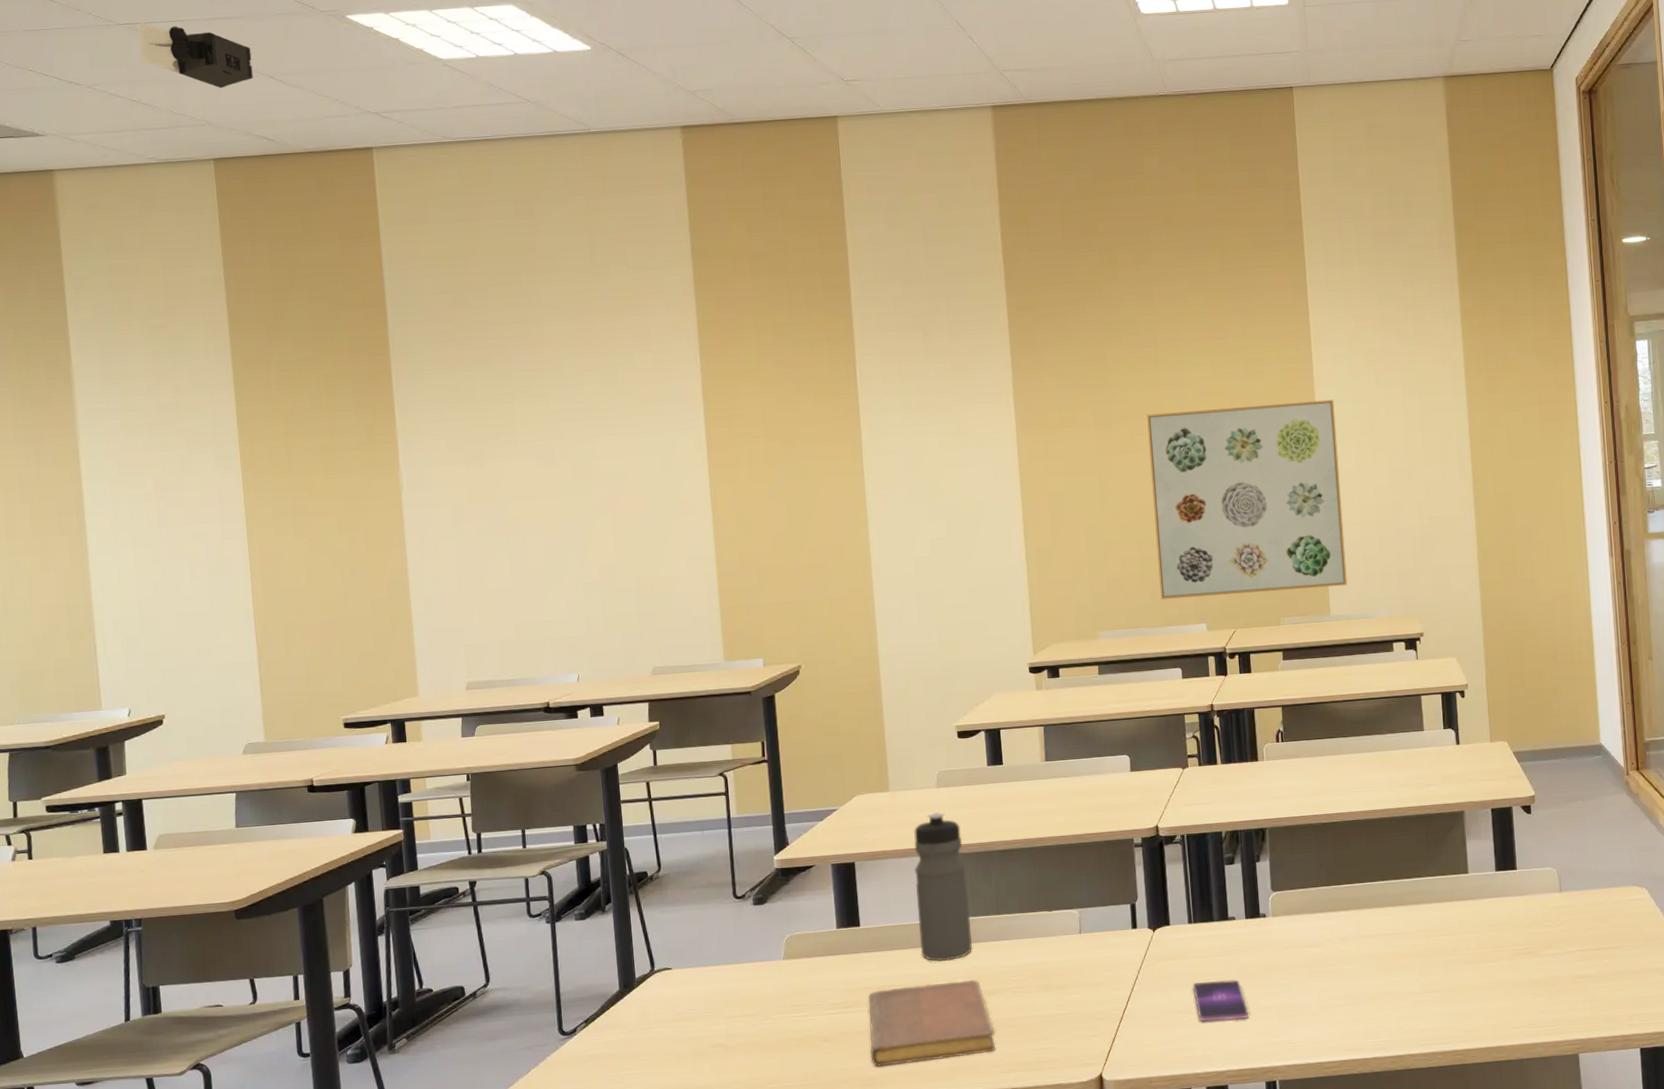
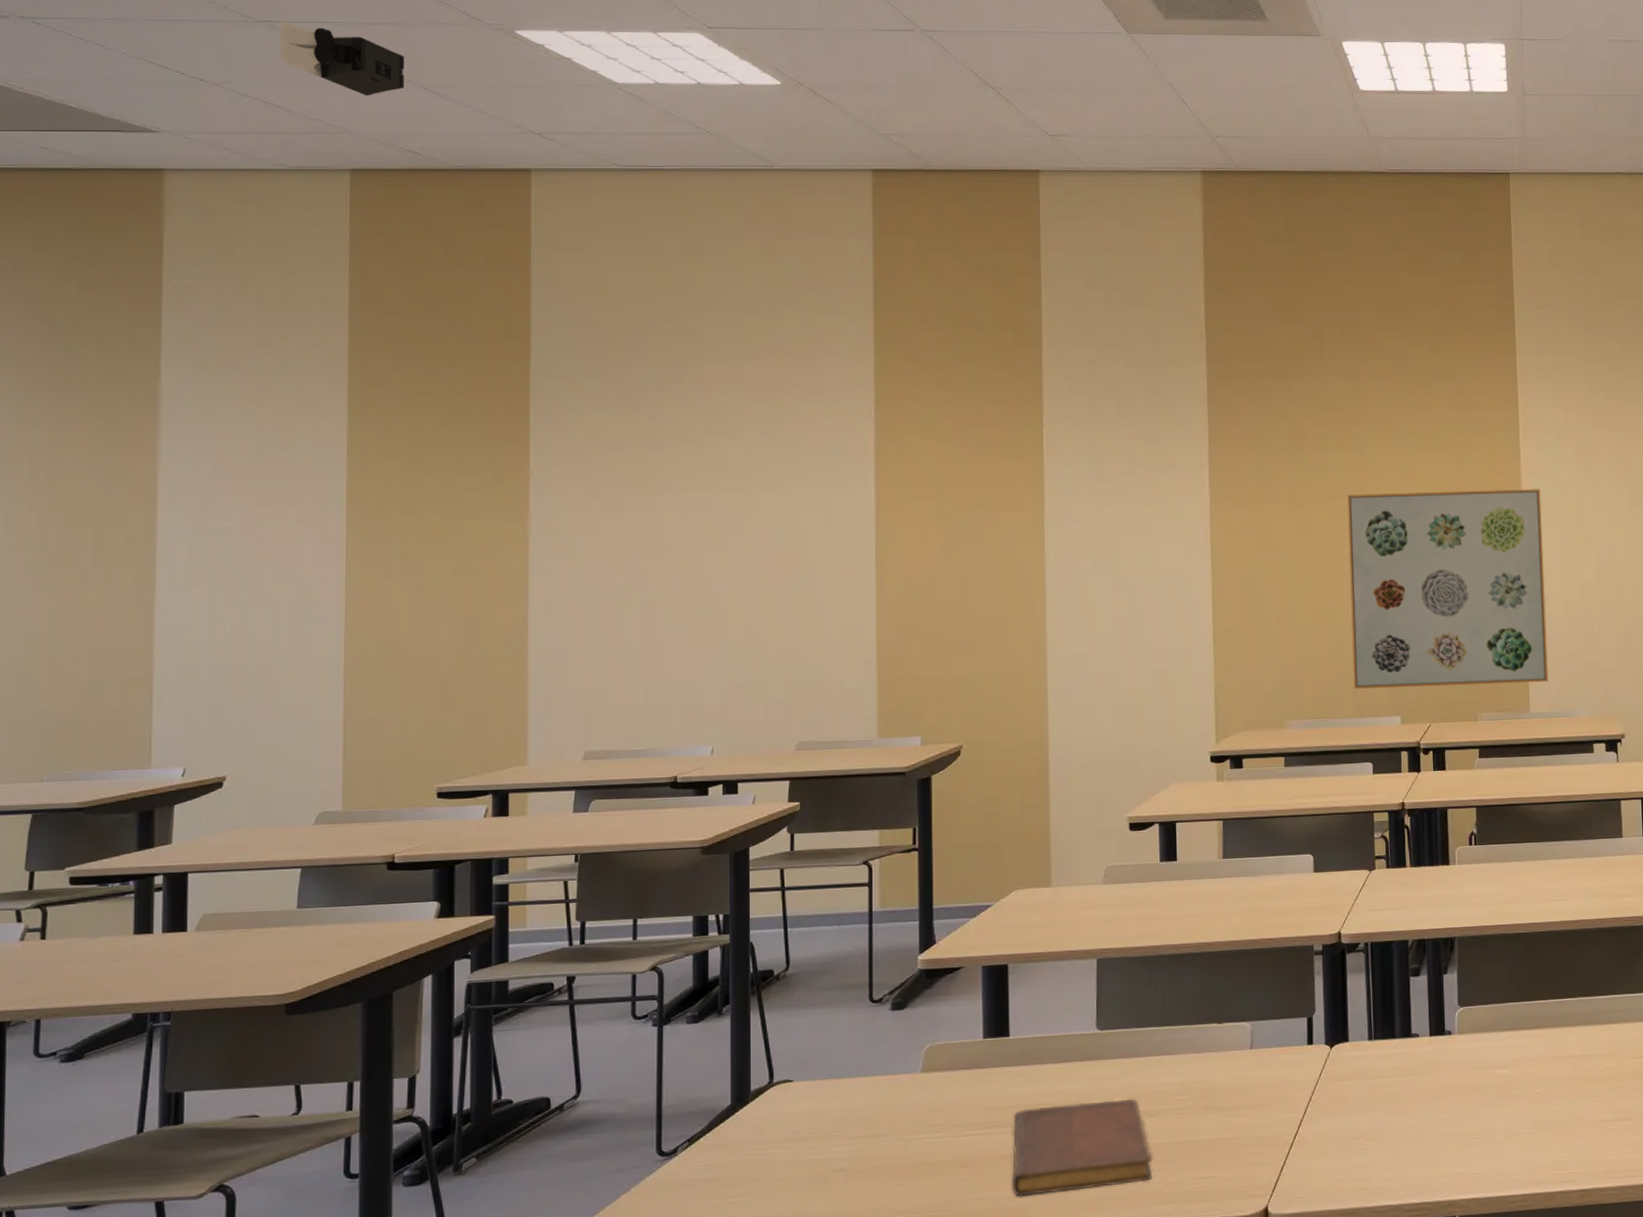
water bottle: present [914,812,972,961] -> none [1074,911,1132,1078]
smartphone: present [1192,979,1248,1022] -> none [1370,1103,1429,1149]

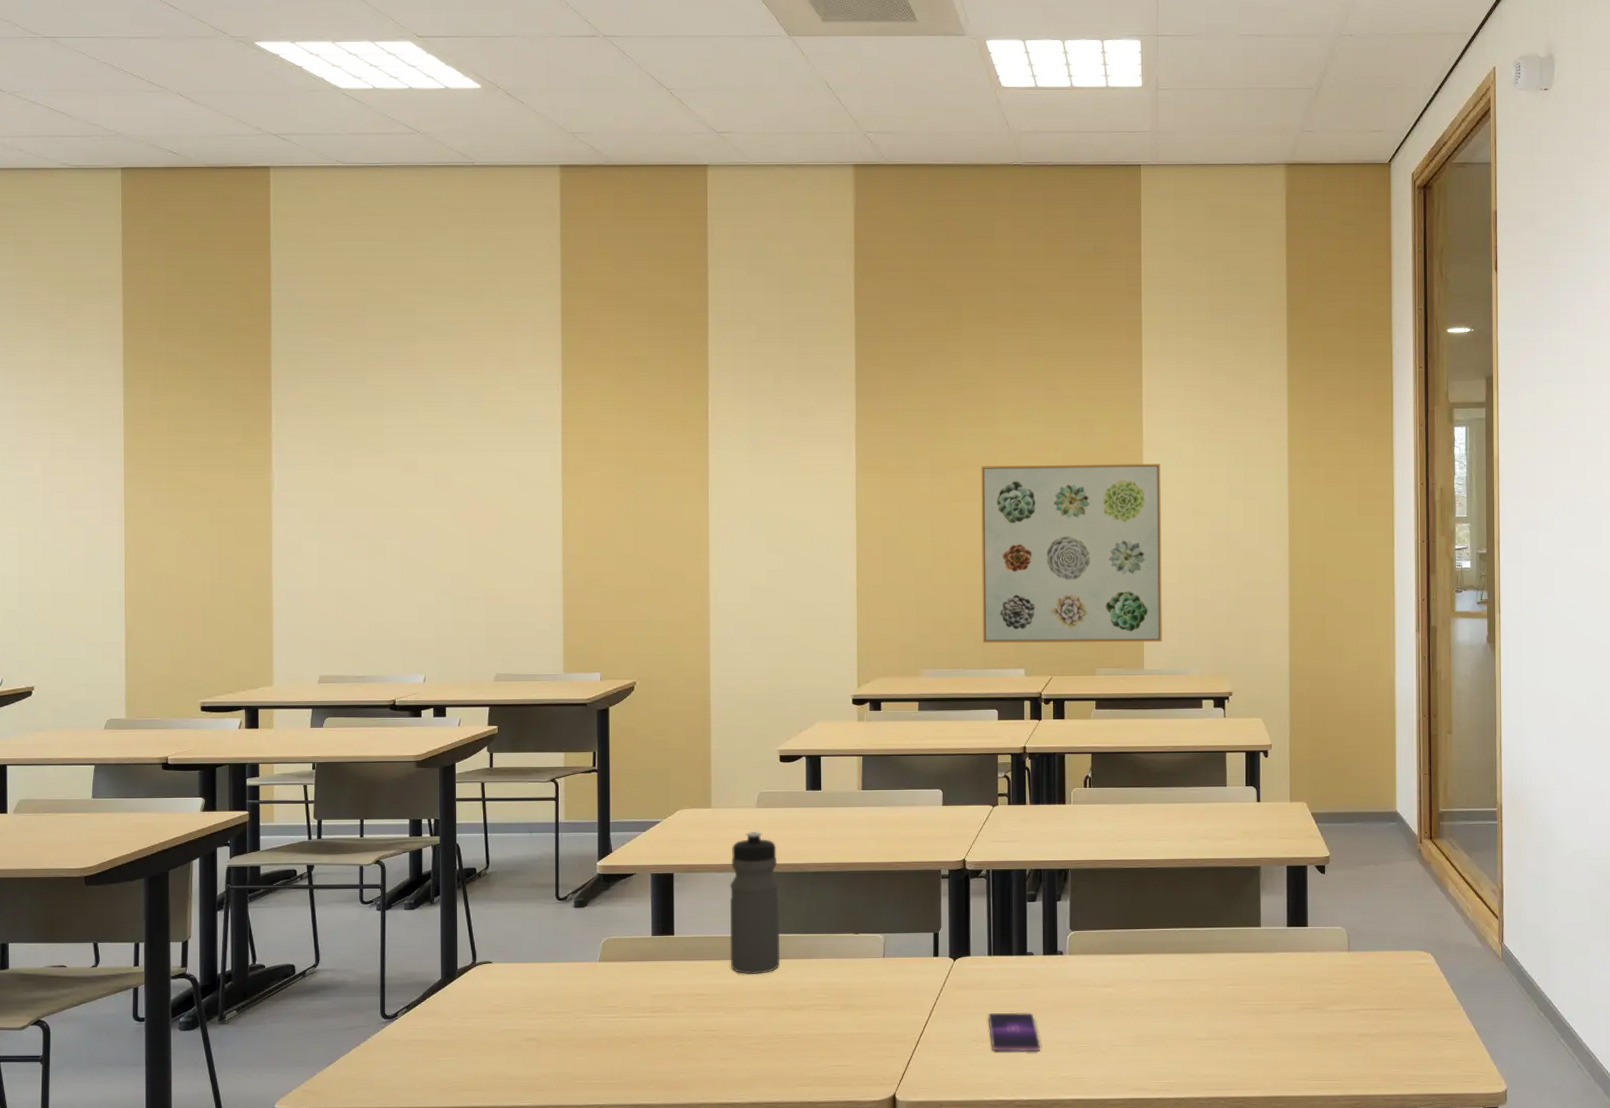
projector: present [279,20,405,96] -> none [61,36,164,103]
notebook: present [1011,1099,1152,1197] -> none [675,994,796,1072]
water bottle: none [1074,911,1132,1078] -> present [730,831,780,974]
smartphone: none [1370,1103,1429,1149] -> present [988,1012,1040,1052]

